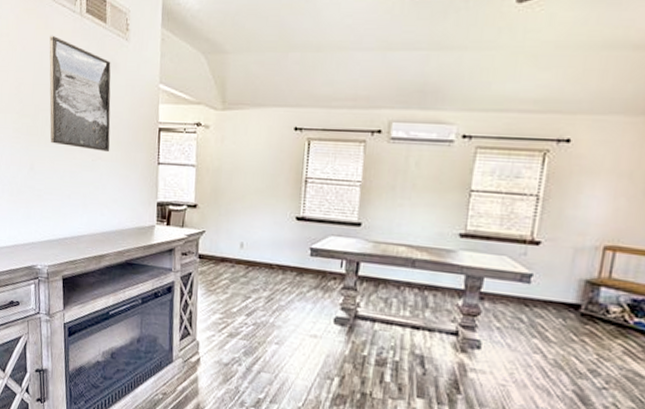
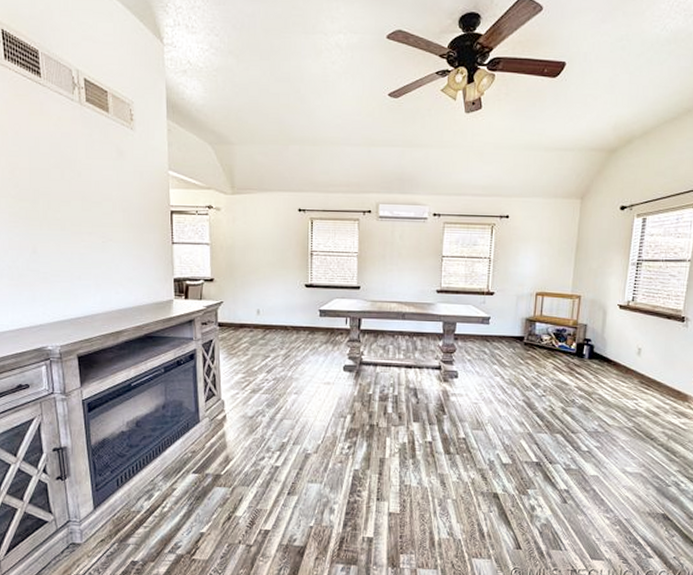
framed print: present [49,35,111,153] -> none [46,121,121,234]

